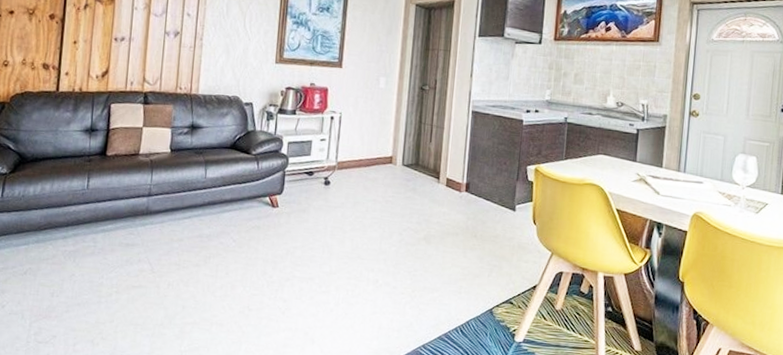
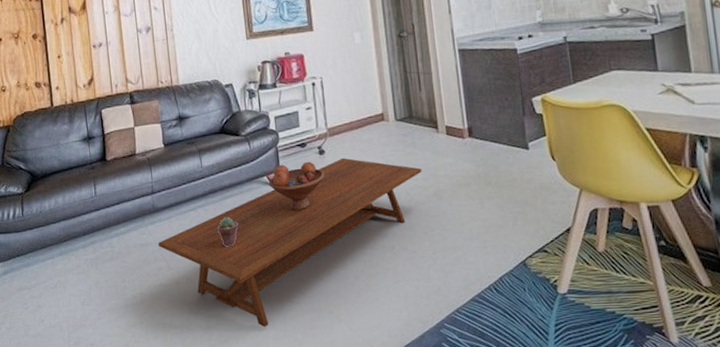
coffee table: none [145,191,417,341] -> present [158,157,422,328]
potted succulent: none [210,229,232,259] -> present [218,216,239,247]
fruit bowl: none [269,188,326,235] -> present [268,161,325,211]

